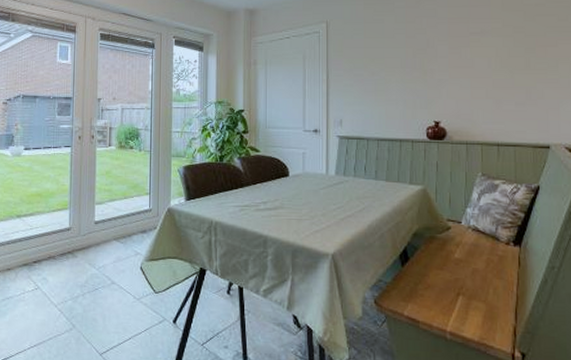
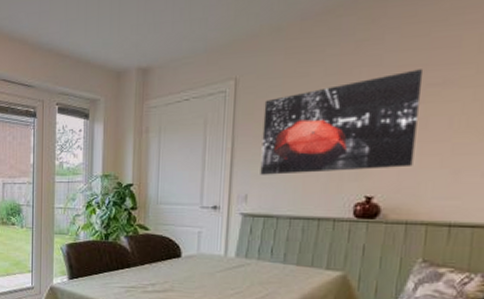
wall art: none [351,21,467,103] -> present [260,69,424,175]

